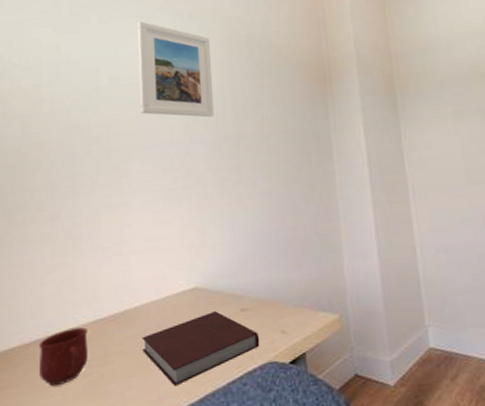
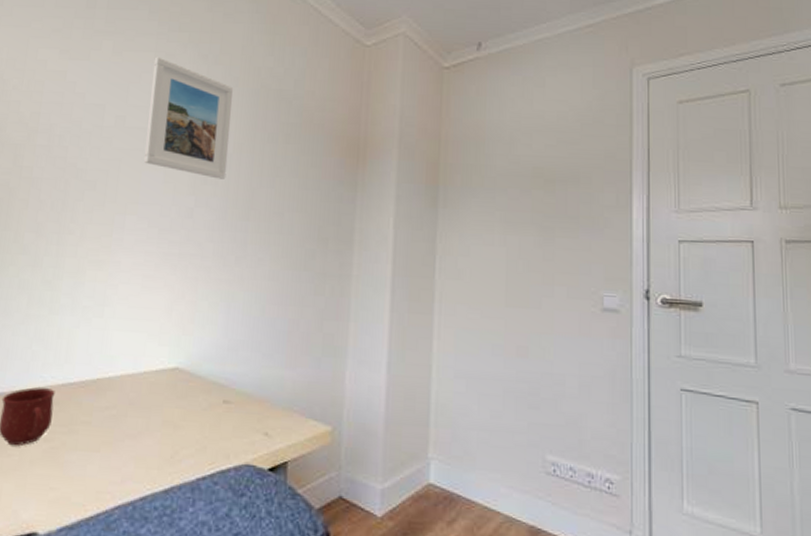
notebook: present [142,311,260,386] -> none [110,397,239,471]

